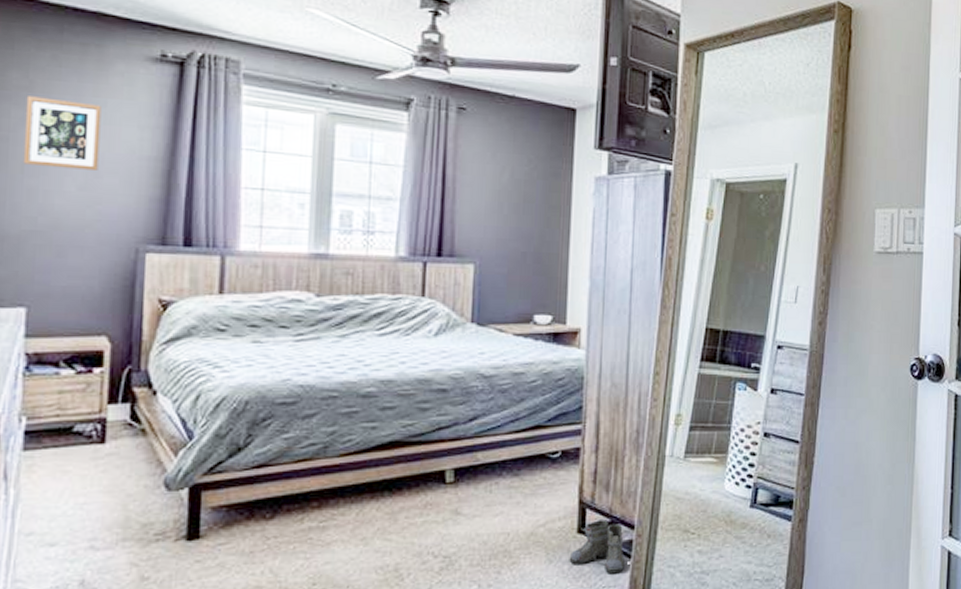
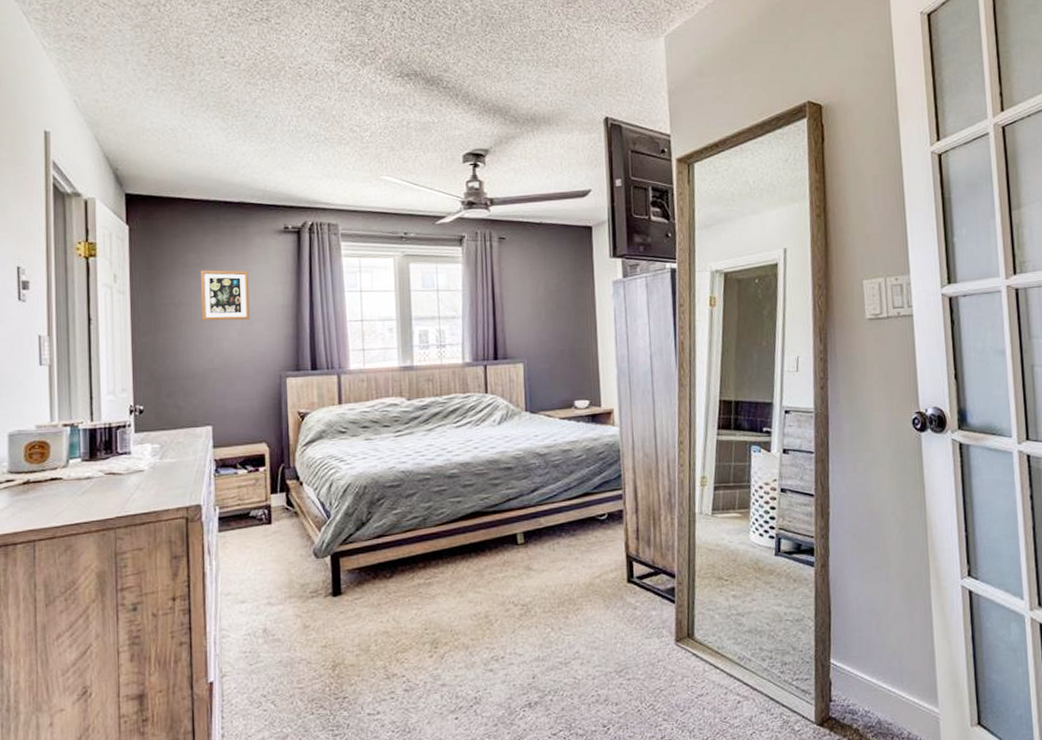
boots: present [569,520,627,574] -> none [623,570,672,617]

